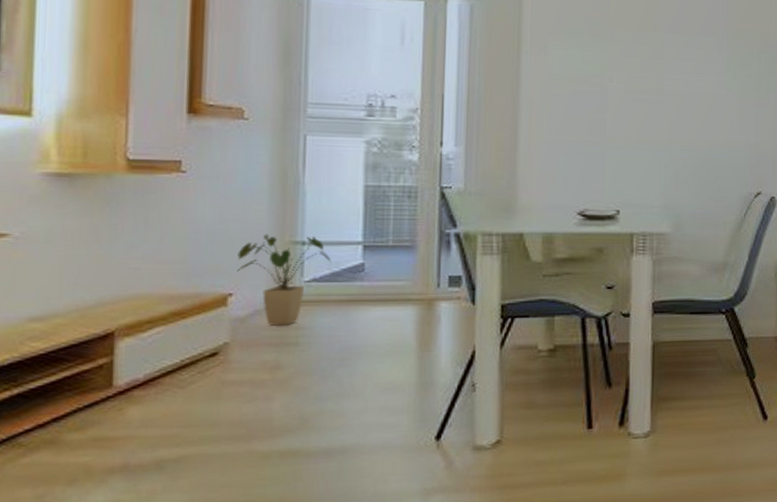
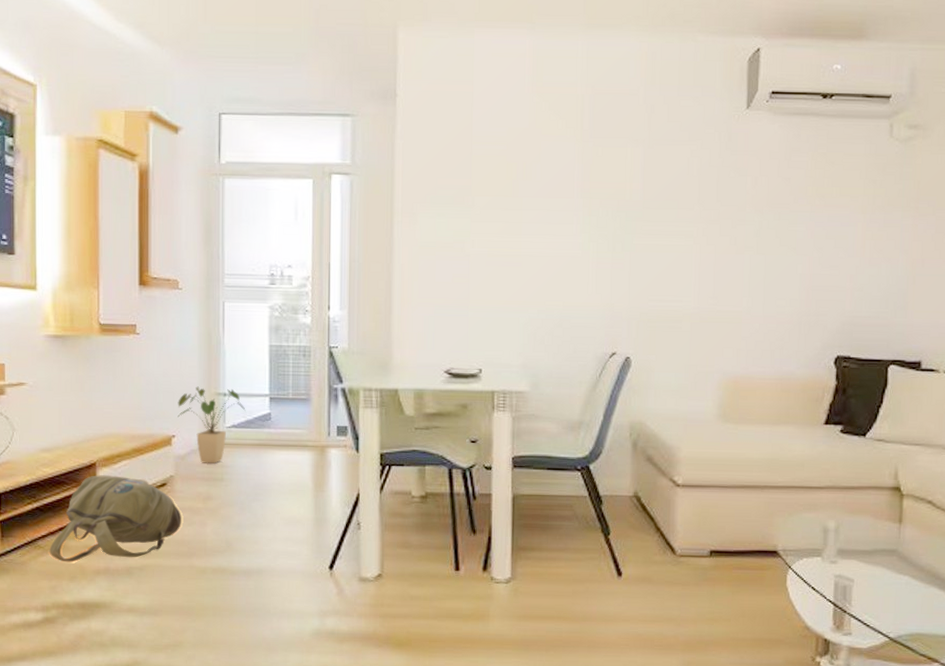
backpack: none [35,347,238,462] -> present [49,475,181,563]

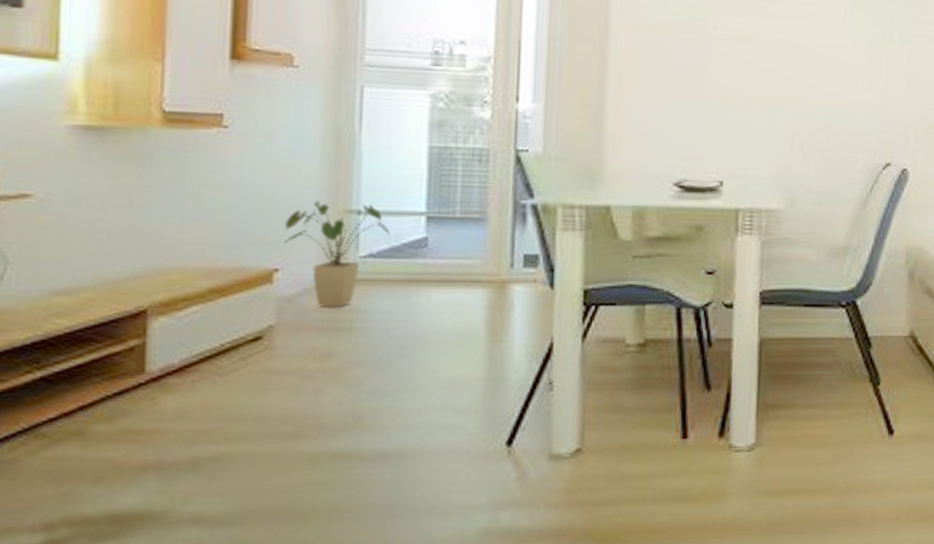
backpack: present [49,475,181,563] -> none [60,327,284,457]

